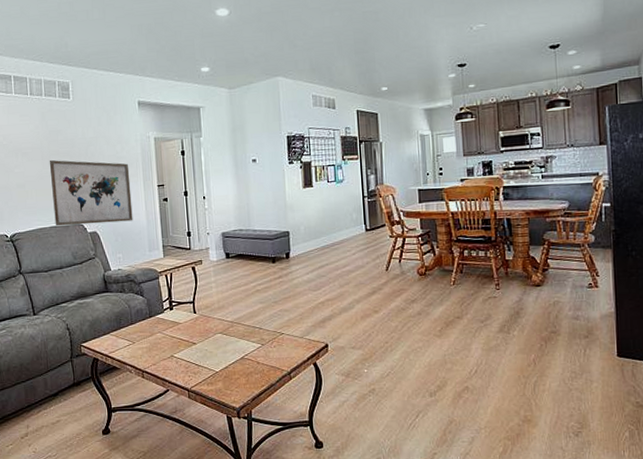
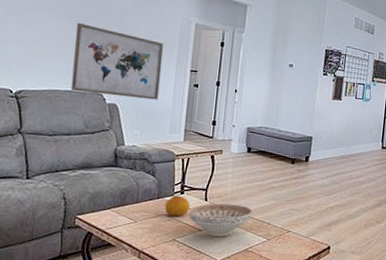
fruit: none [157,312,181,333] -> present [165,195,191,217]
decorative bowl: none [180,313,243,348] -> present [188,203,253,237]

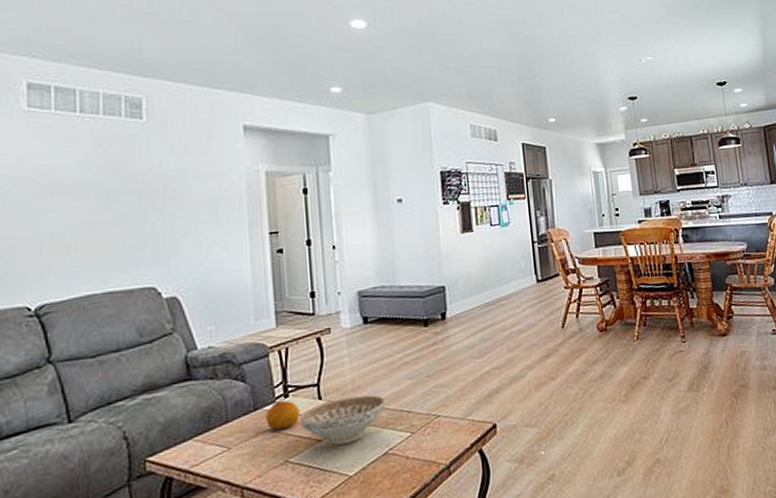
wall art: present [71,22,164,100] -> none [105,199,233,292]

